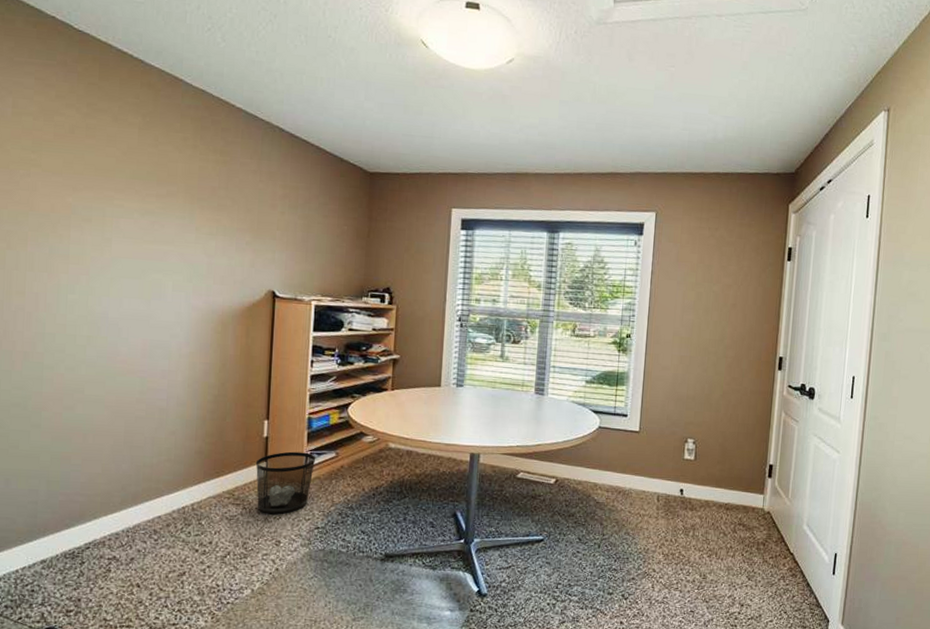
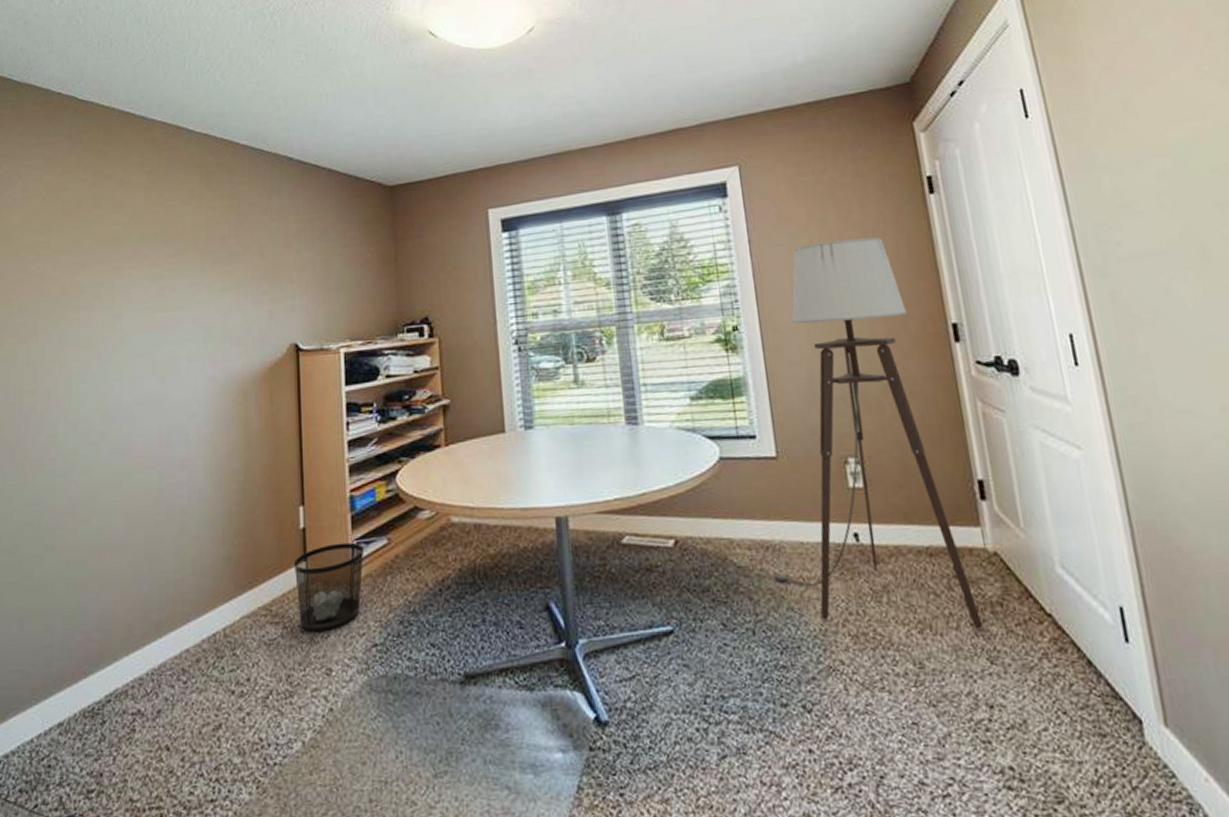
floor lamp: none [618,283,752,558] -> present [771,237,983,630]

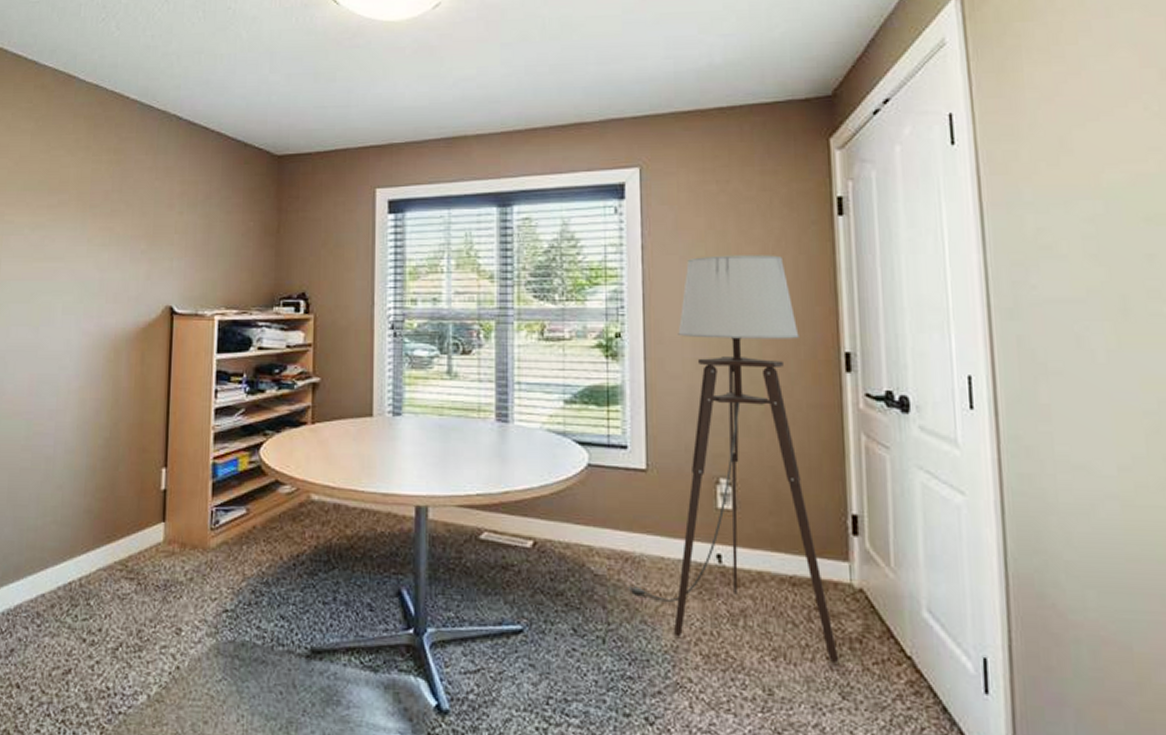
waste bin: present [293,542,365,633] -> none [152,508,223,593]

